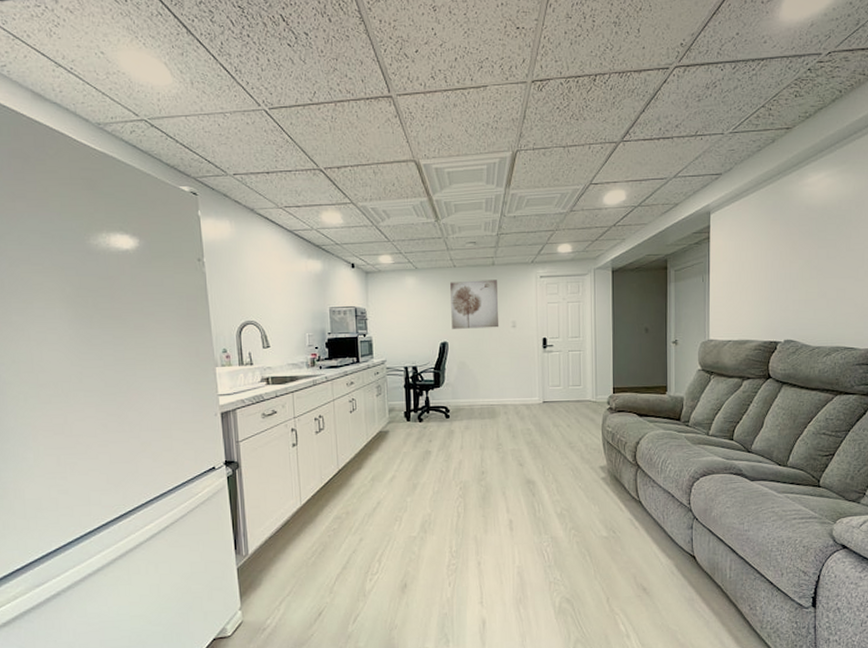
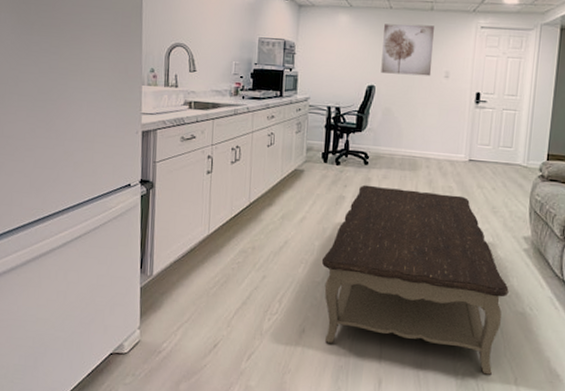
coffee table: none [416,436,592,599] -> present [322,185,509,375]

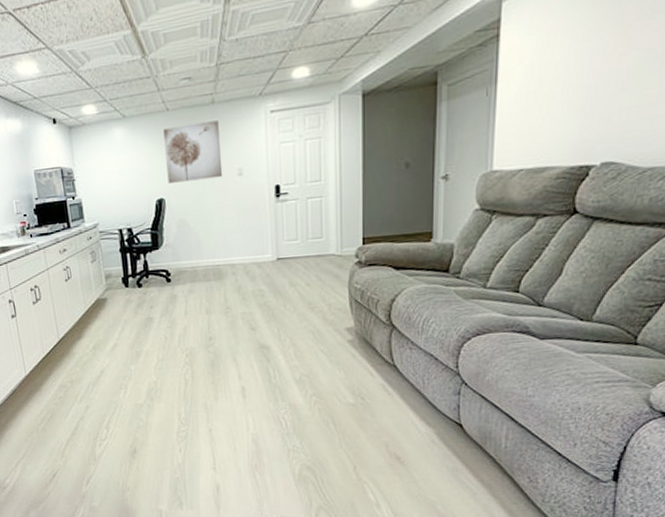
coffee table: present [322,185,509,375] -> none [141,297,337,467]

